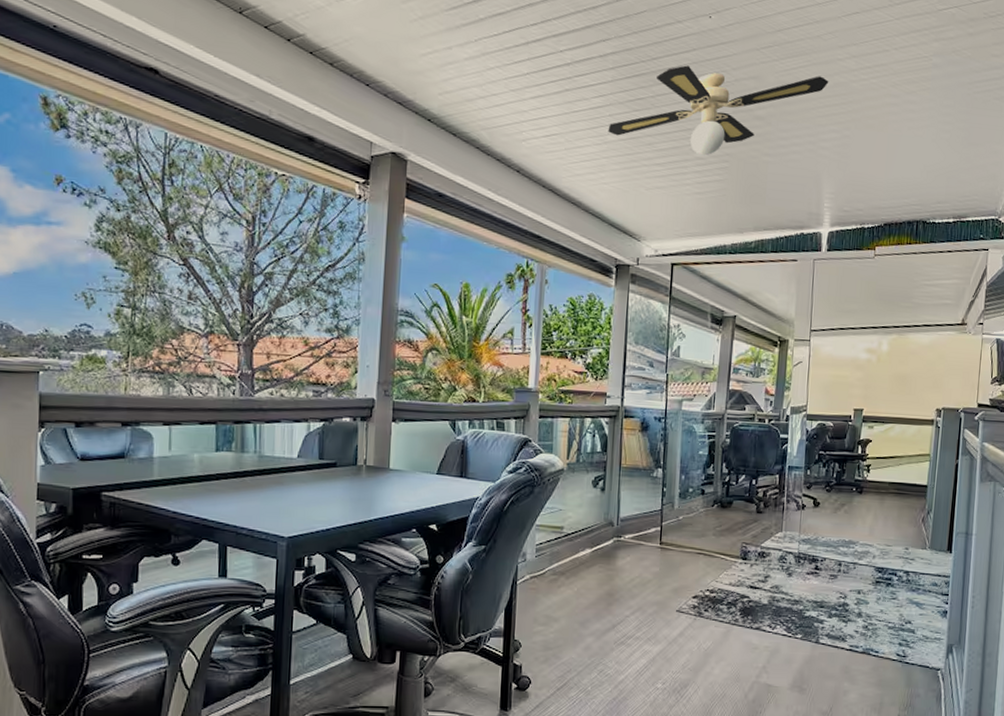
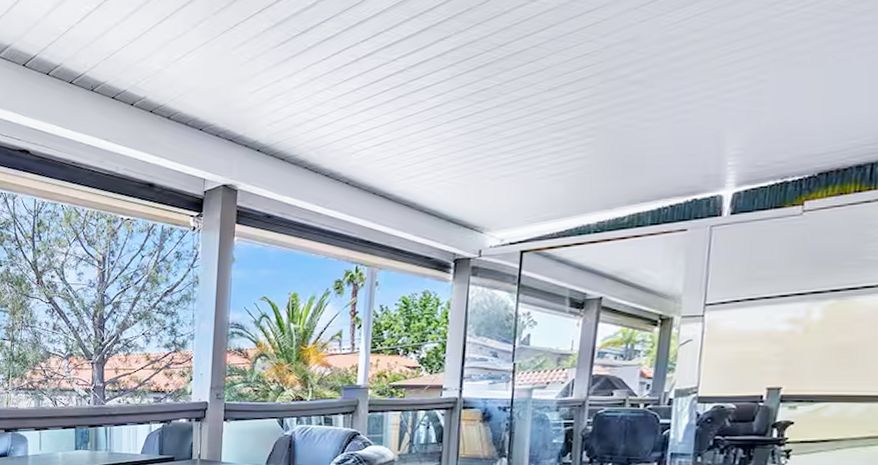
ceiling fan: present [608,65,829,156] -> none [446,19,737,135]

